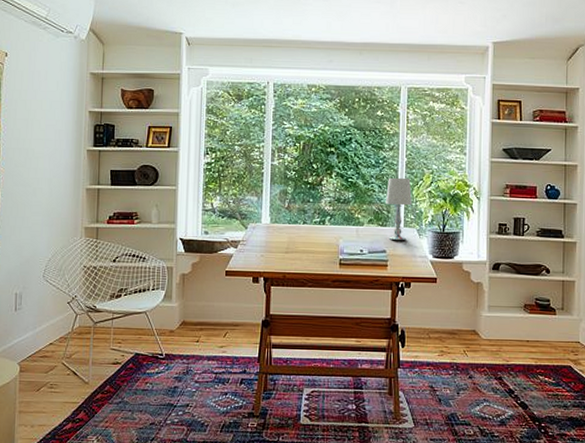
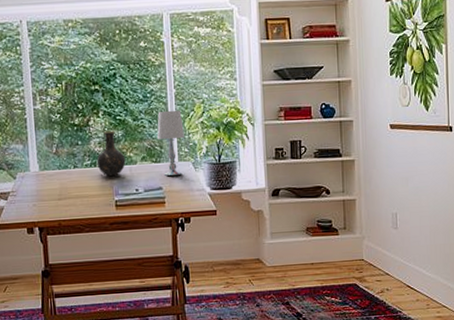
vase: none [325,191,354,236] -> present [96,130,126,177]

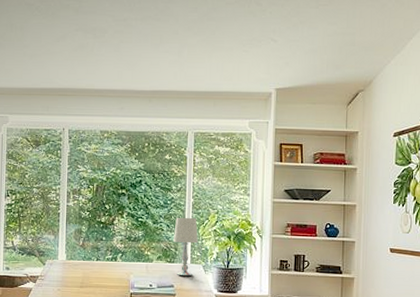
vase: present [96,130,126,177] -> none [117,230,143,271]

